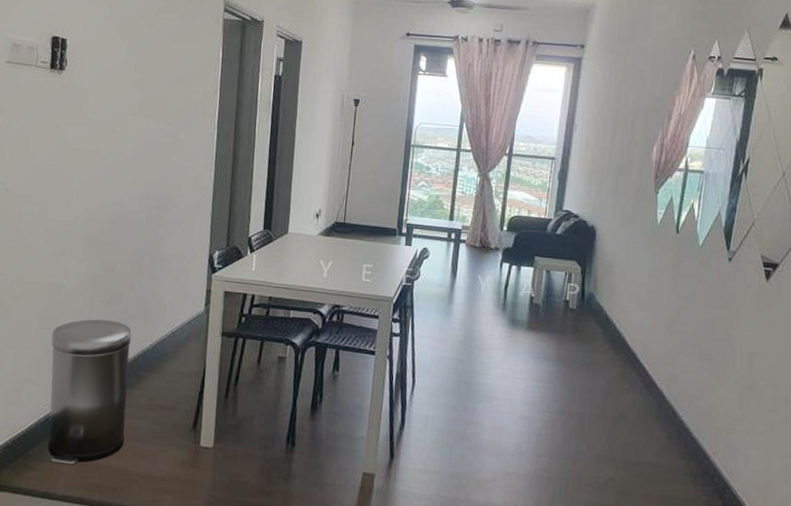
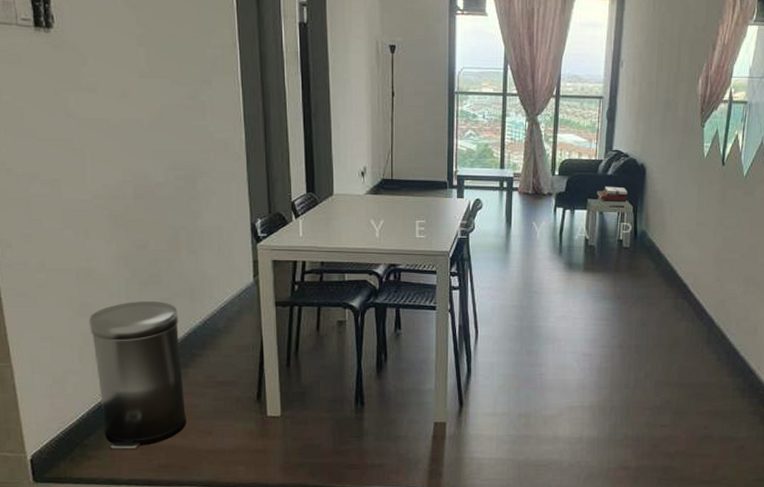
books: none [545,245,576,268] -> present [597,186,628,208]

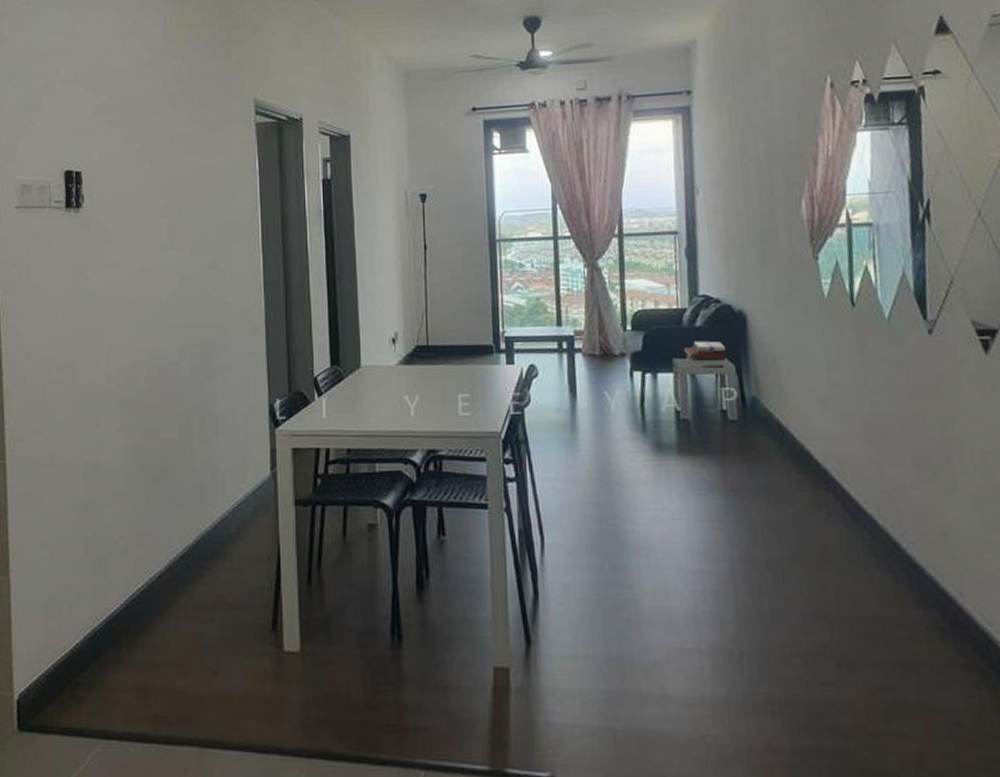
pedal bin: present [89,302,186,450] -> none [93,501,190,691]

